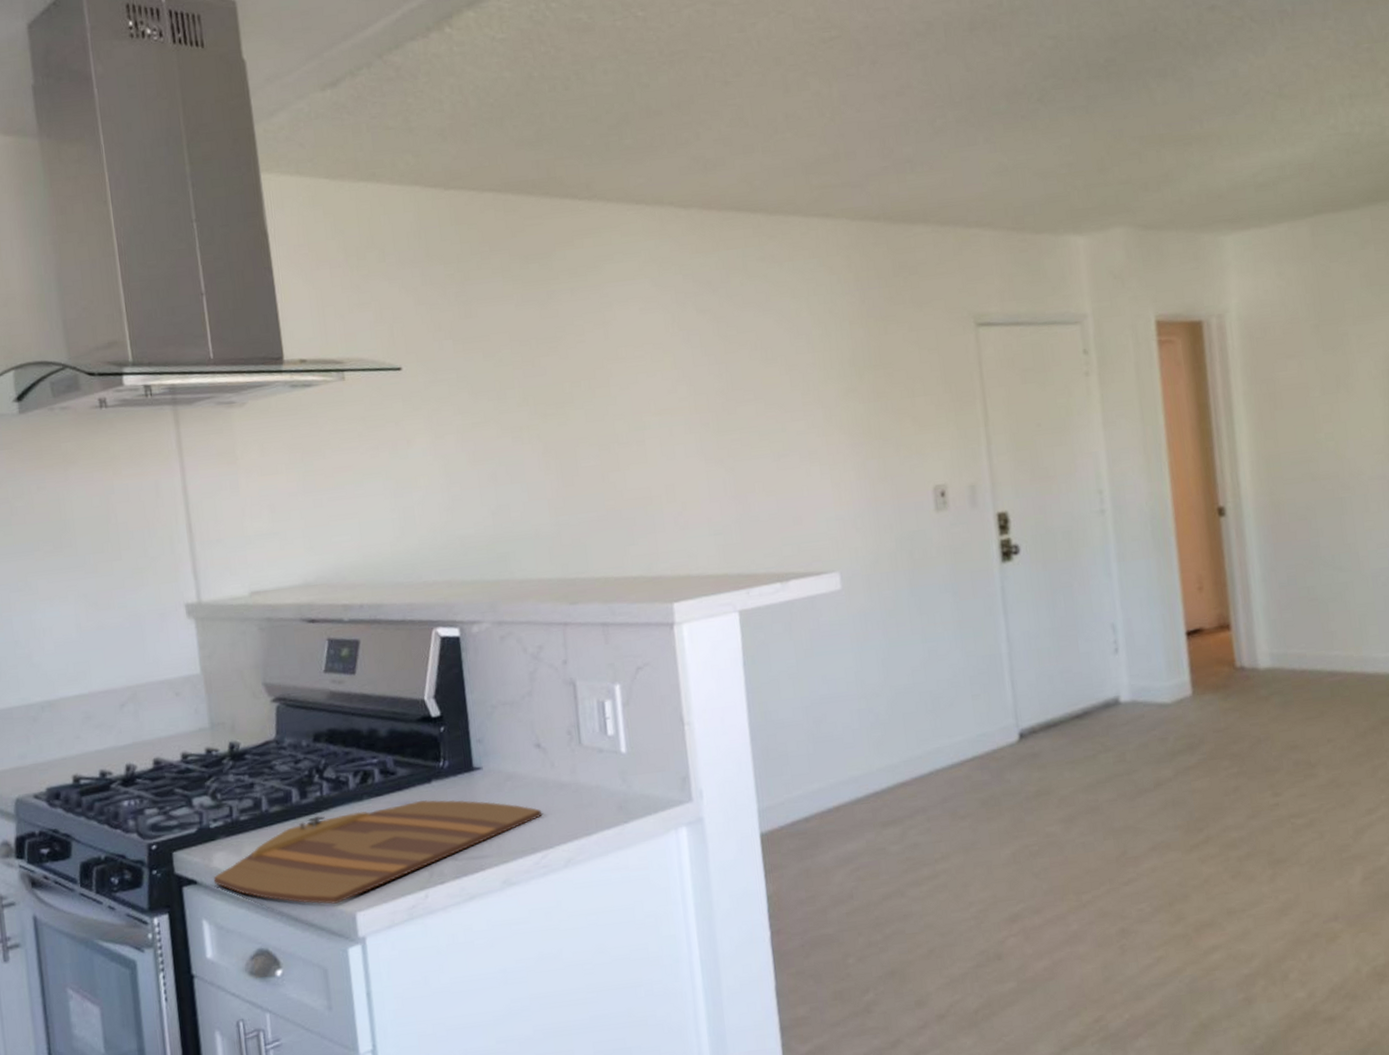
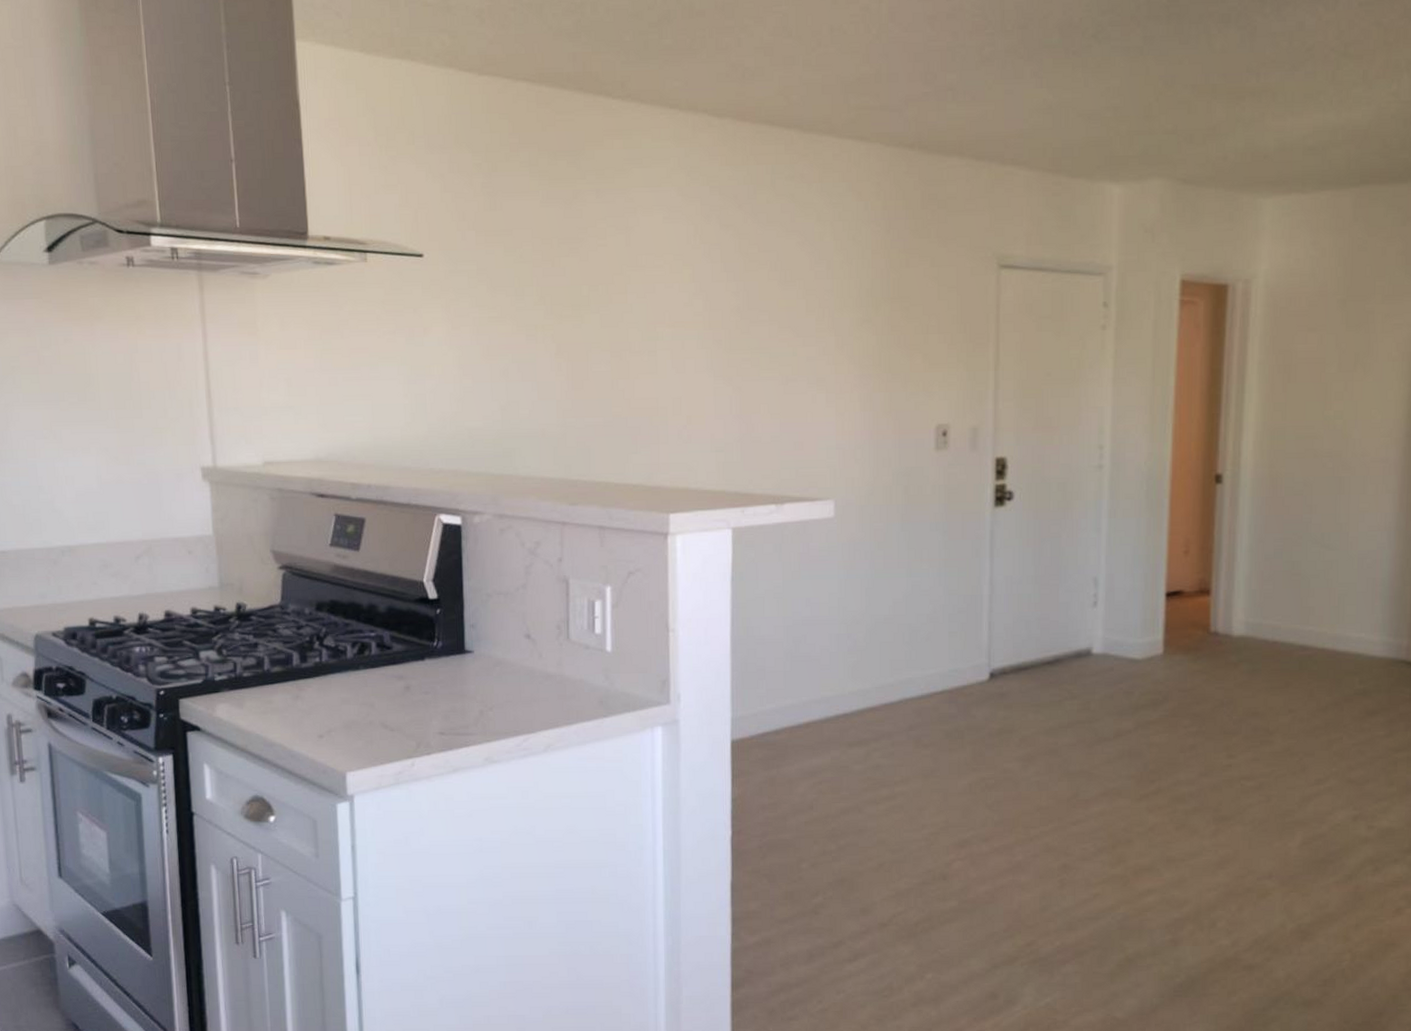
cutting board: present [213,799,542,905] -> none [215,675,526,762]

